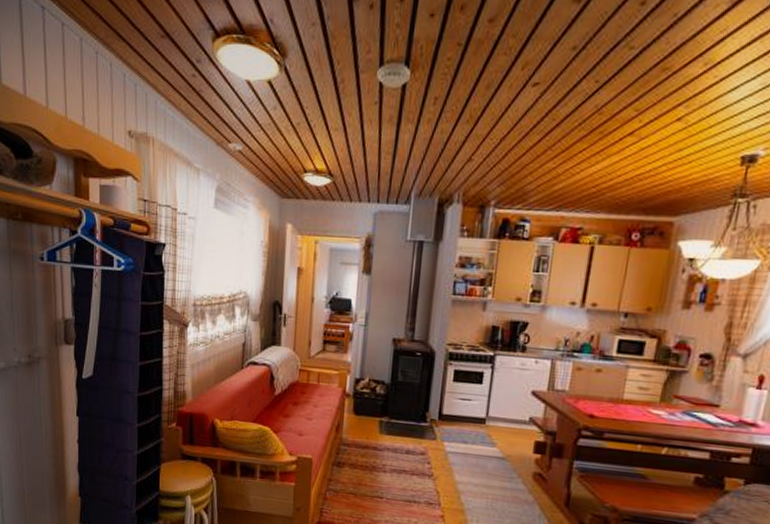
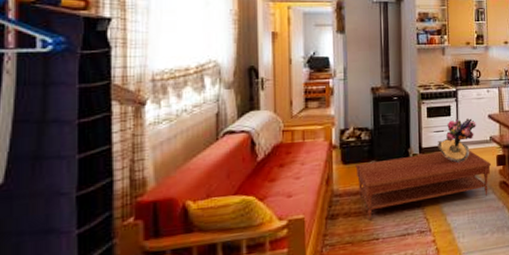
coffee table: none [367,417,527,485] -> present [355,150,492,221]
bouquet: none [461,389,514,440] -> present [438,118,476,163]

